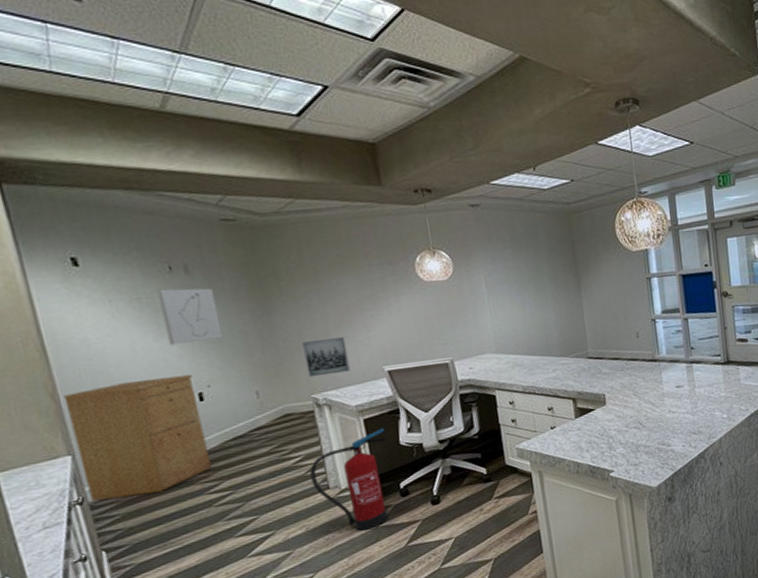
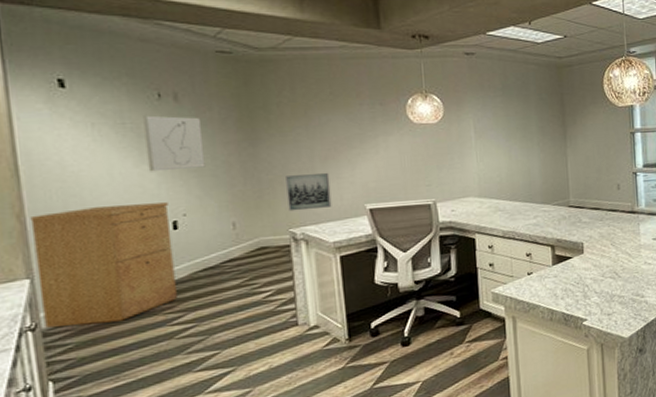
fire extinguisher: present [310,427,388,531] -> none [279,265,362,371]

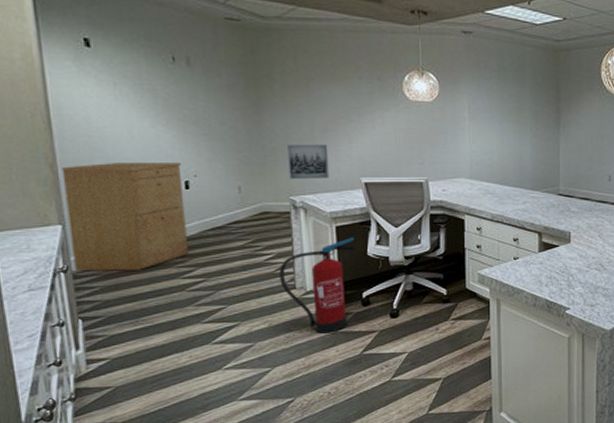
wall art: present [143,115,206,172] -> none [159,78,215,133]
fire extinguisher: none [279,265,362,371] -> present [279,237,356,334]

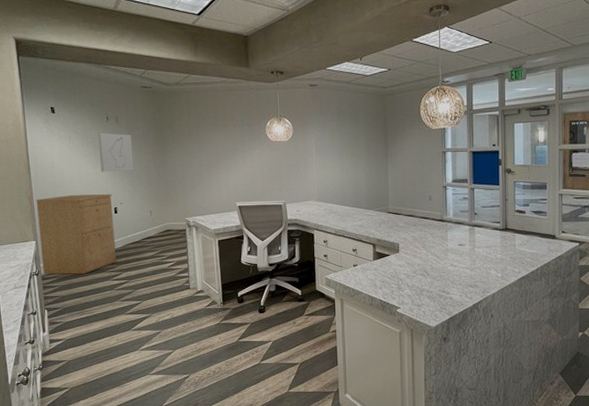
wall art: none [159,78,215,133] -> present [98,132,134,172]
fire extinguisher: present [279,237,356,334] -> none [178,248,233,324]
wall art: present [287,144,330,180] -> none [184,177,213,205]

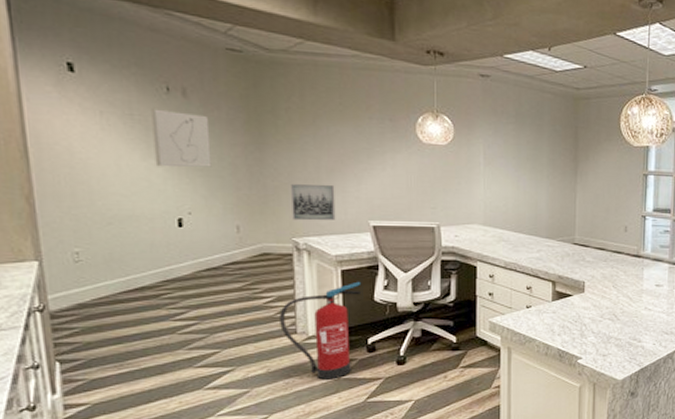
filing cabinet: present [36,194,116,275] -> none [39,196,180,311]
fire extinguisher: none [178,248,233,324] -> present [279,281,362,380]
wall art: none [184,177,213,205] -> present [291,184,336,221]

